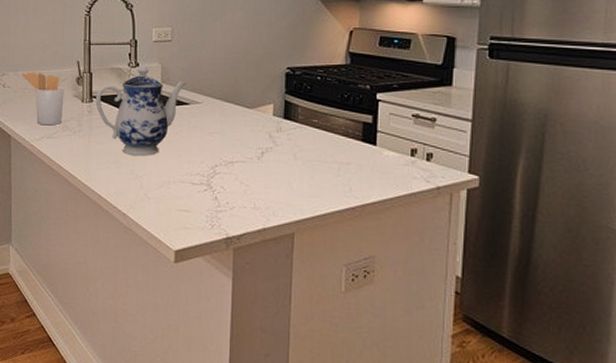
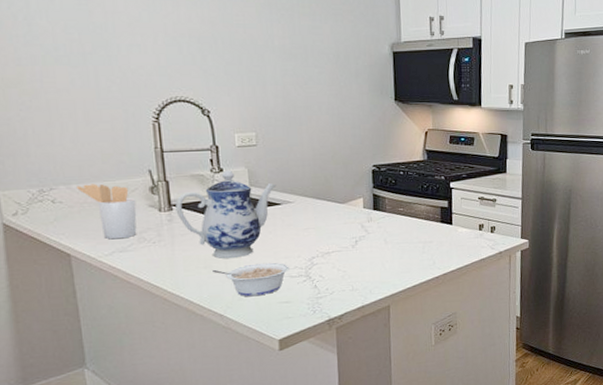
legume: none [121,164,192,200] -> present [213,262,290,297]

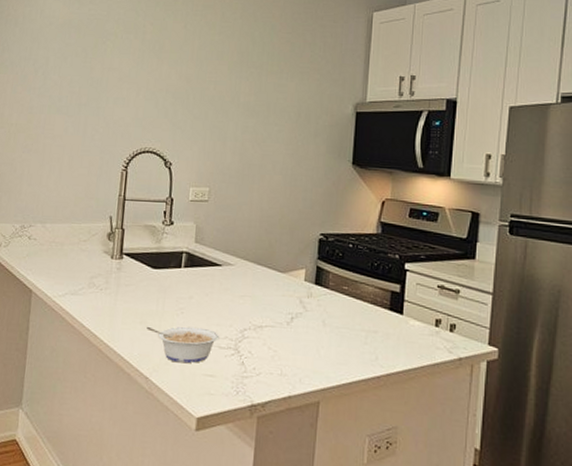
utensil holder: present [77,184,137,240] -> none [50,224,94,282]
teapot: present [175,170,277,258] -> none [125,223,221,317]

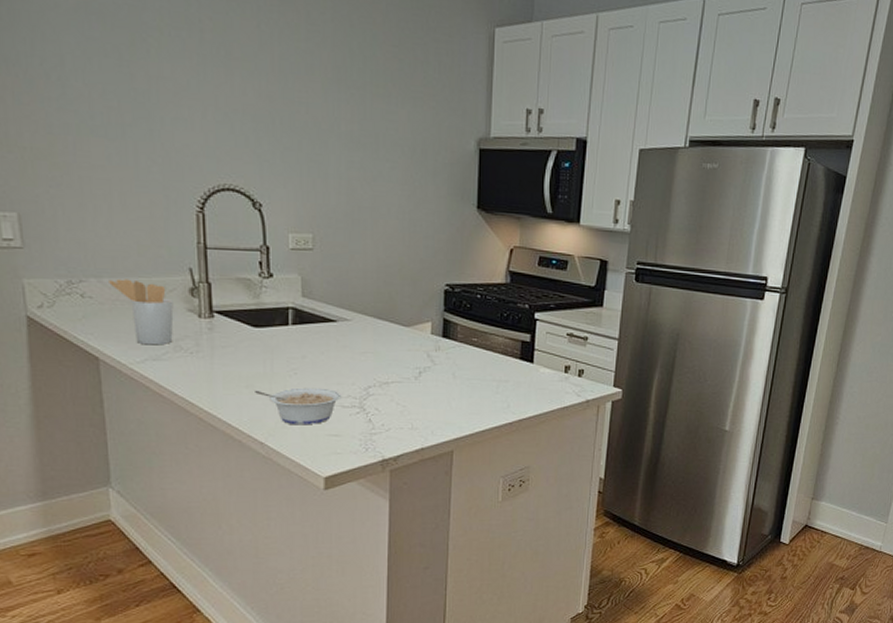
utensil holder: none [50,224,94,282] -> present [109,279,174,345]

